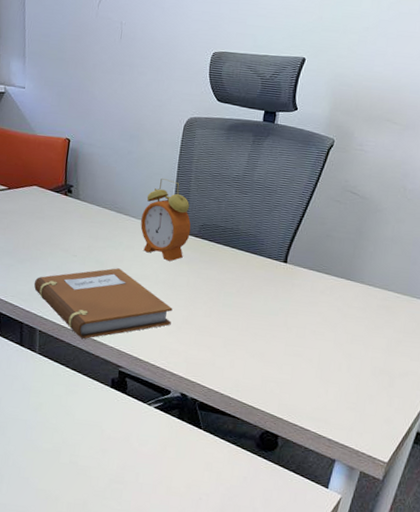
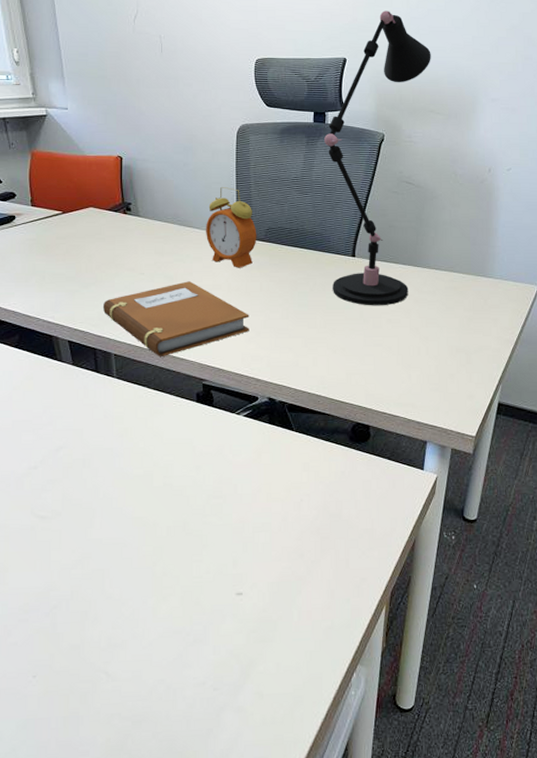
desk lamp: none [259,11,396,316] -> present [324,10,431,306]

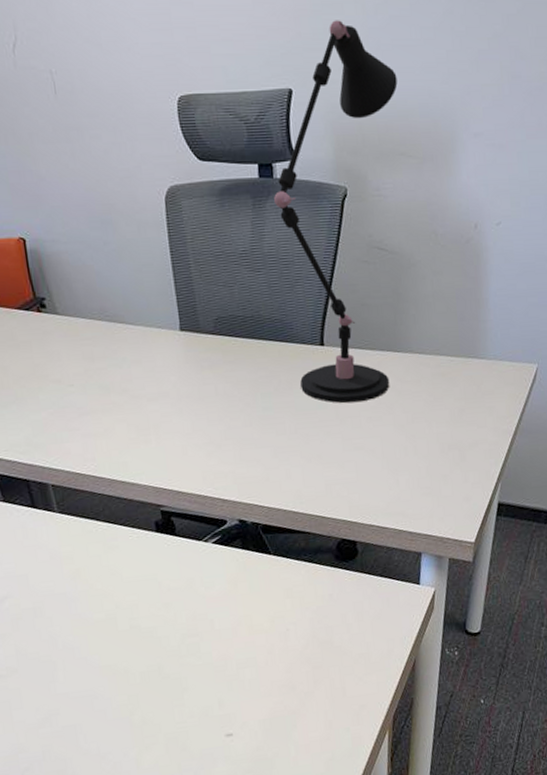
notebook: present [102,281,250,358] -> none [28,390,208,484]
alarm clock: present [205,186,257,268] -> none [141,268,205,370]

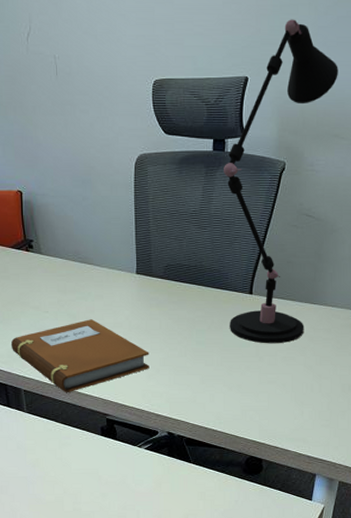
notebook: none [28,390,208,484] -> present [10,319,150,393]

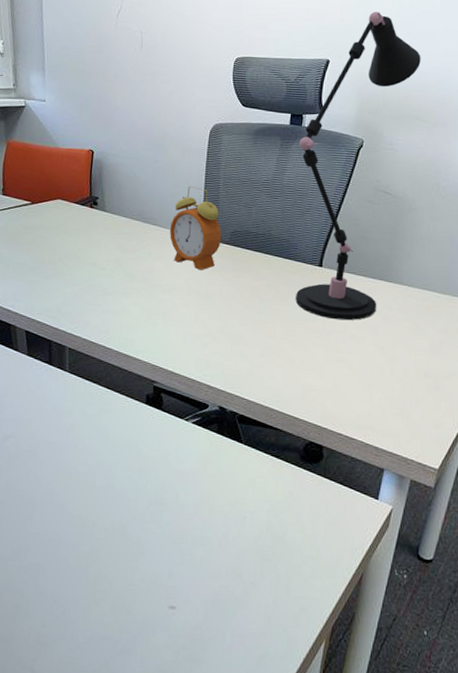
notebook: present [10,319,150,393] -> none [61,280,207,355]
alarm clock: none [105,221,156,306] -> present [169,185,222,270]

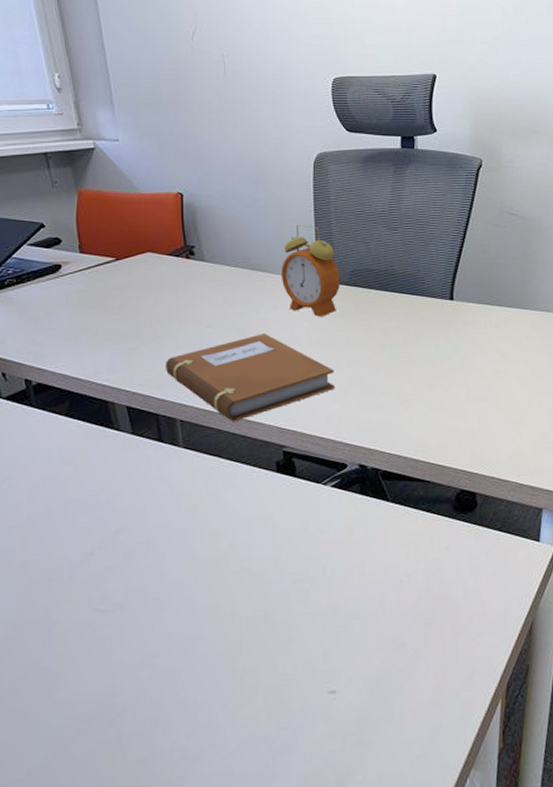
notebook: none [61,280,207,355] -> present [165,333,335,422]
desk lamp: present [295,11,421,321] -> none [414,19,533,356]

